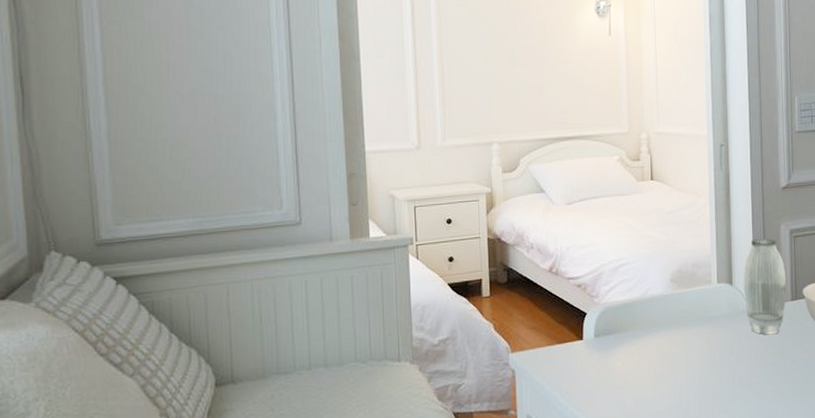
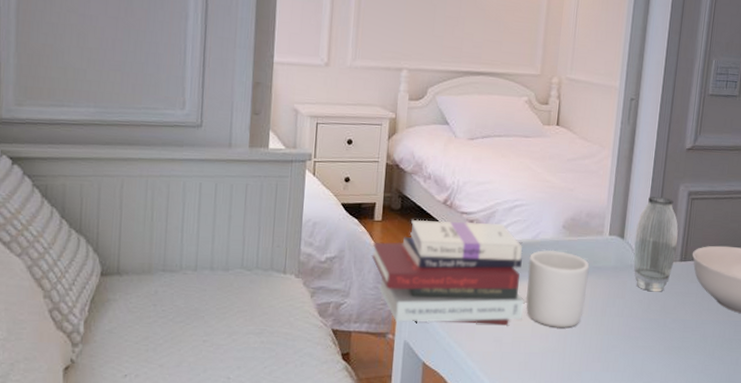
books: none [483,285,642,398] -> present [371,219,524,325]
mug: none [641,304,703,384] -> present [525,249,590,328]

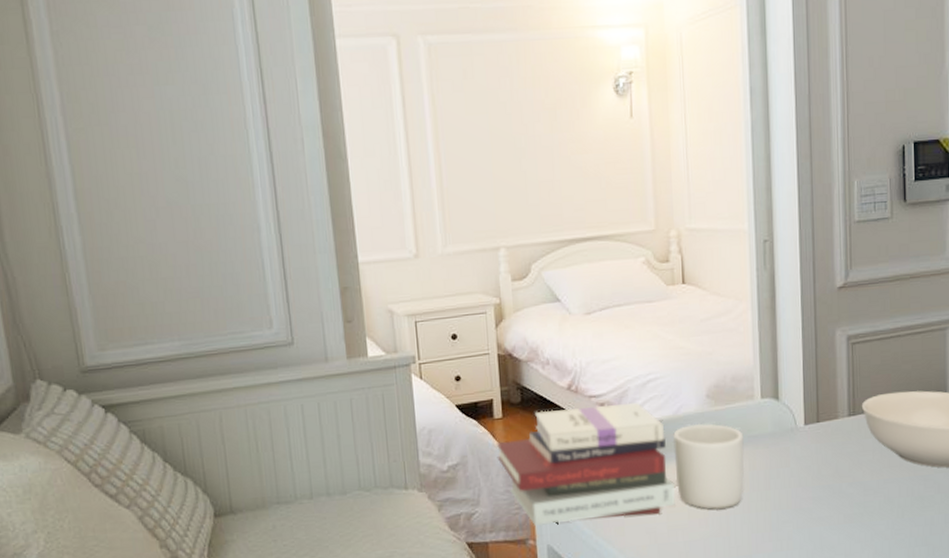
vase: present [633,196,678,292] -> none [791,346,843,455]

